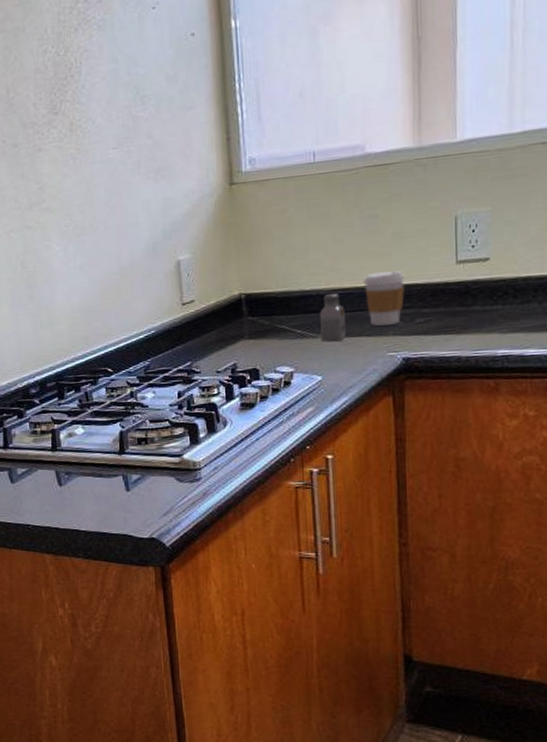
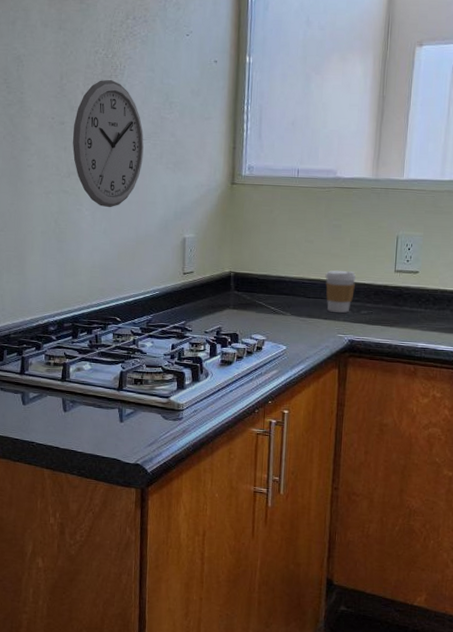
wall clock: none [29,81,117,239] -> present [72,79,144,208]
saltshaker: present [320,293,346,342] -> none [289,281,309,320]

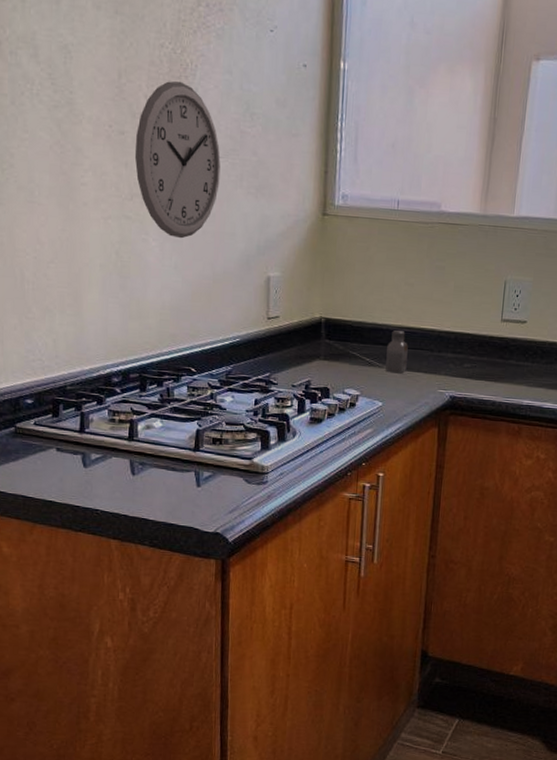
saltshaker: none [289,281,309,320] -> present [385,329,408,374]
coffee cup: present [325,270,356,313] -> none [426,318,459,366]

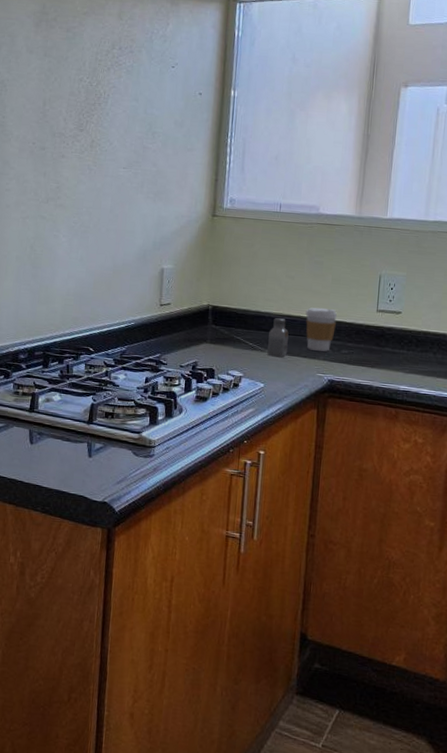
wall clock: present [134,81,221,239] -> none [52,107,125,236]
coffee cup: none [426,318,459,366] -> present [305,307,337,352]

